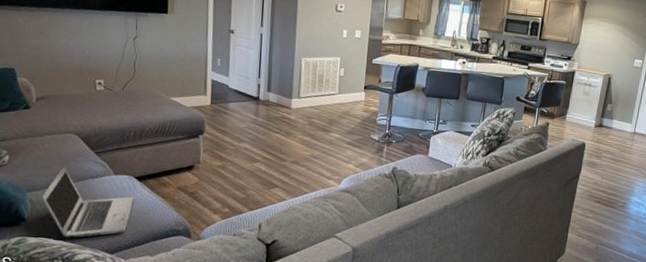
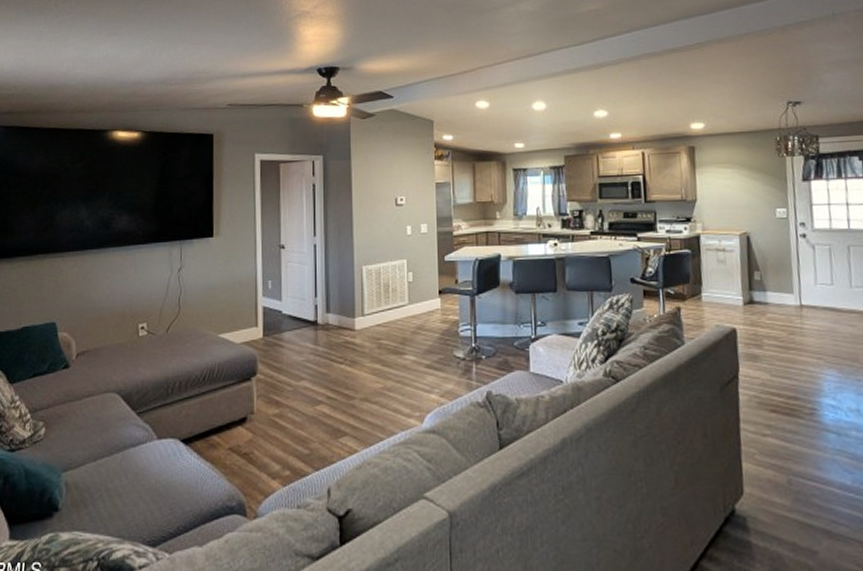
laptop: present [40,166,134,239] -> none [76,434,179,530]

